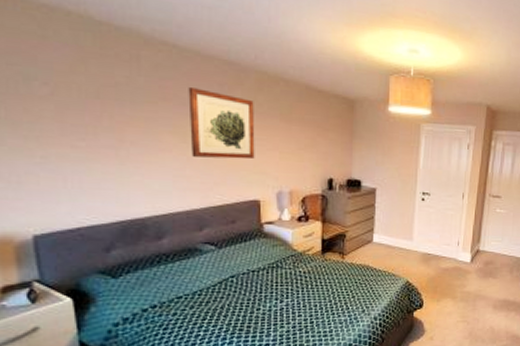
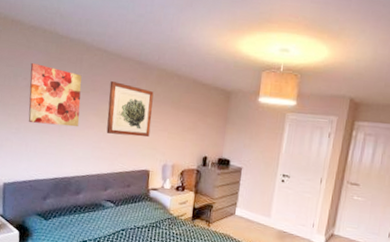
wall art: none [51,61,148,151] -> present [28,63,82,127]

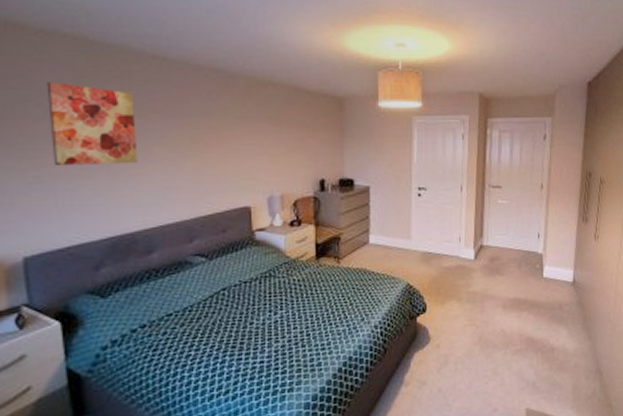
wall art: present [106,81,154,137] -> none [178,98,245,166]

